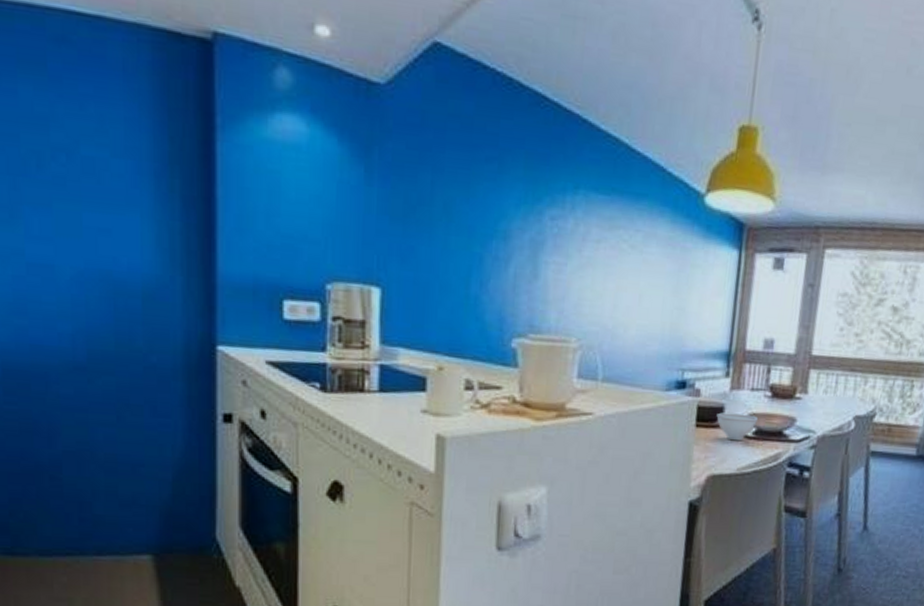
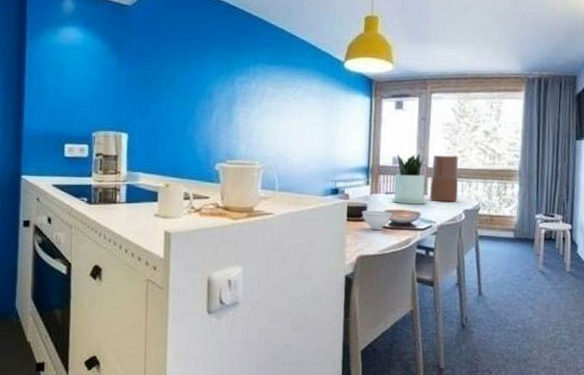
planter: none [758,334,807,407] -> present [391,154,428,205]
vase: none [810,338,854,405] -> present [429,155,459,203]

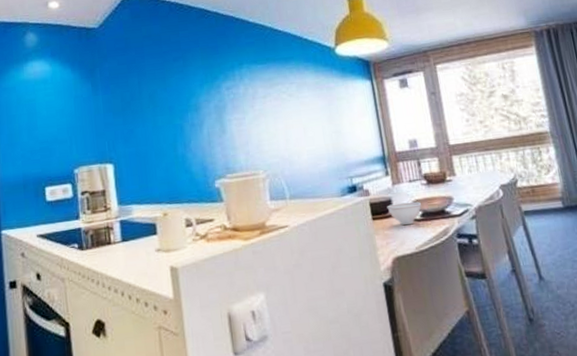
planter: present [391,154,428,205] -> none [412,132,458,191]
vase: present [429,155,459,203] -> none [453,126,491,181]

